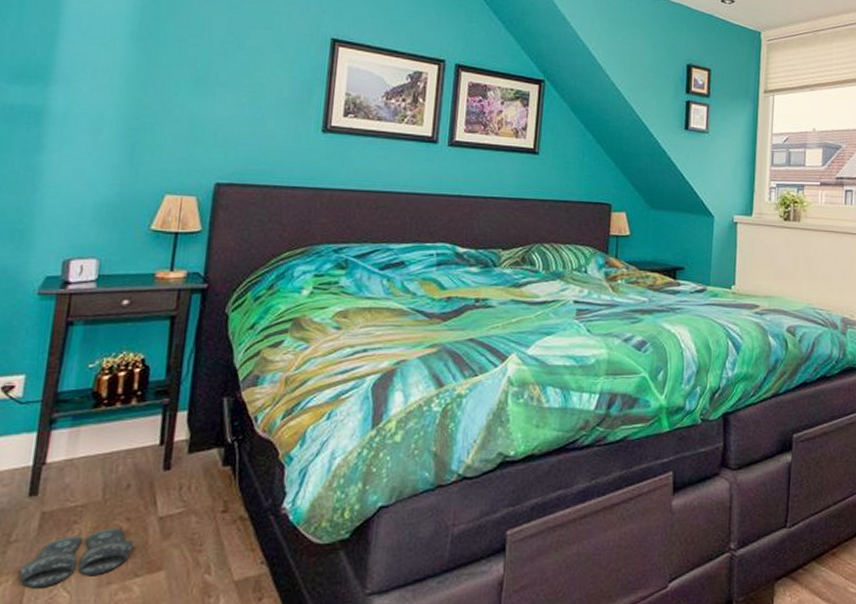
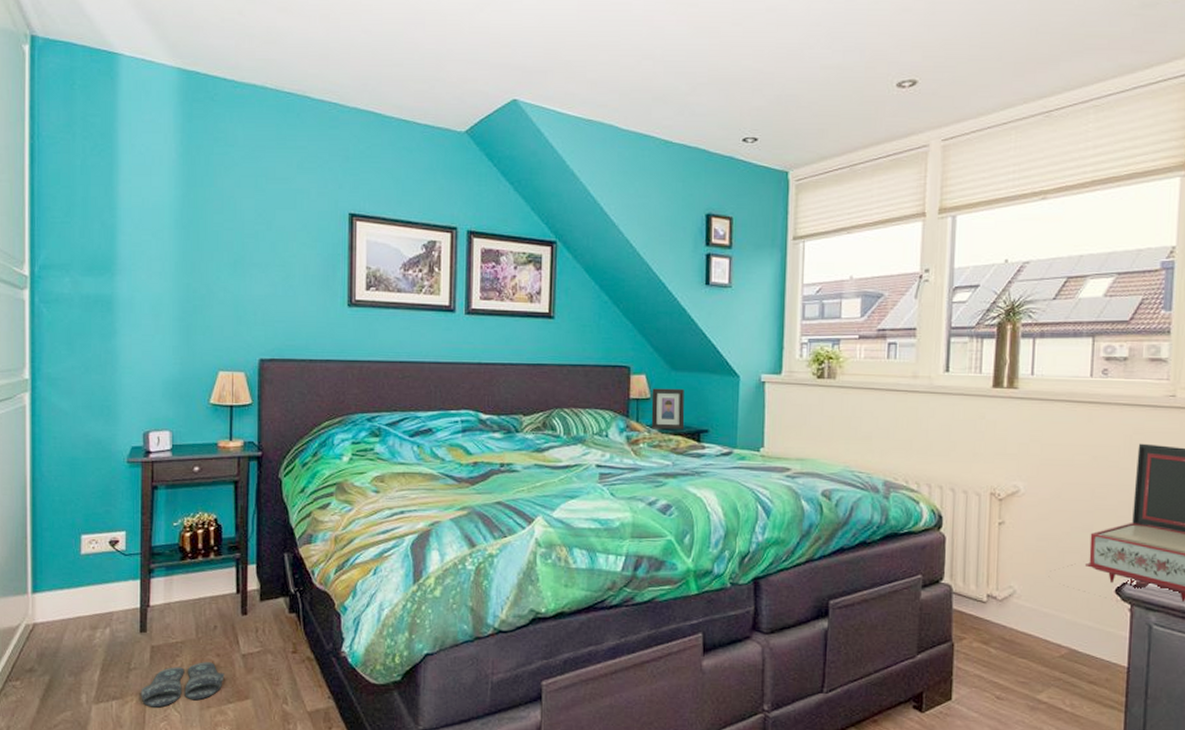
picture frame: none [629,225,662,267] -> present [651,388,685,430]

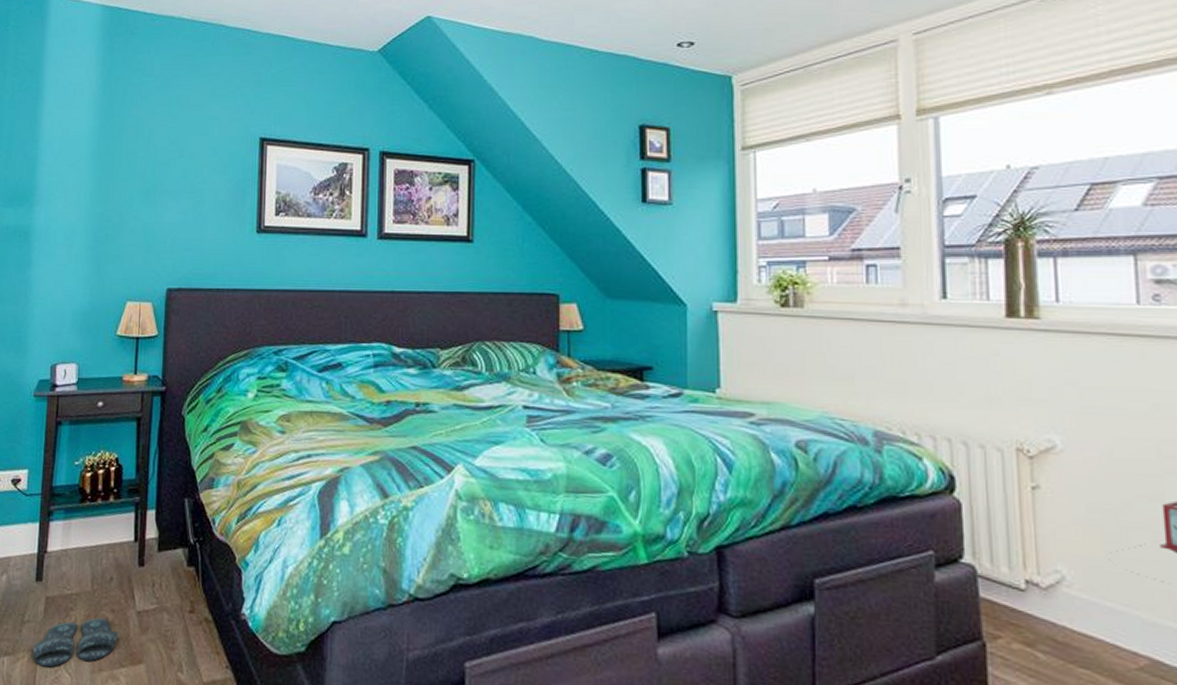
picture frame: present [651,388,685,430] -> none [584,318,624,367]

